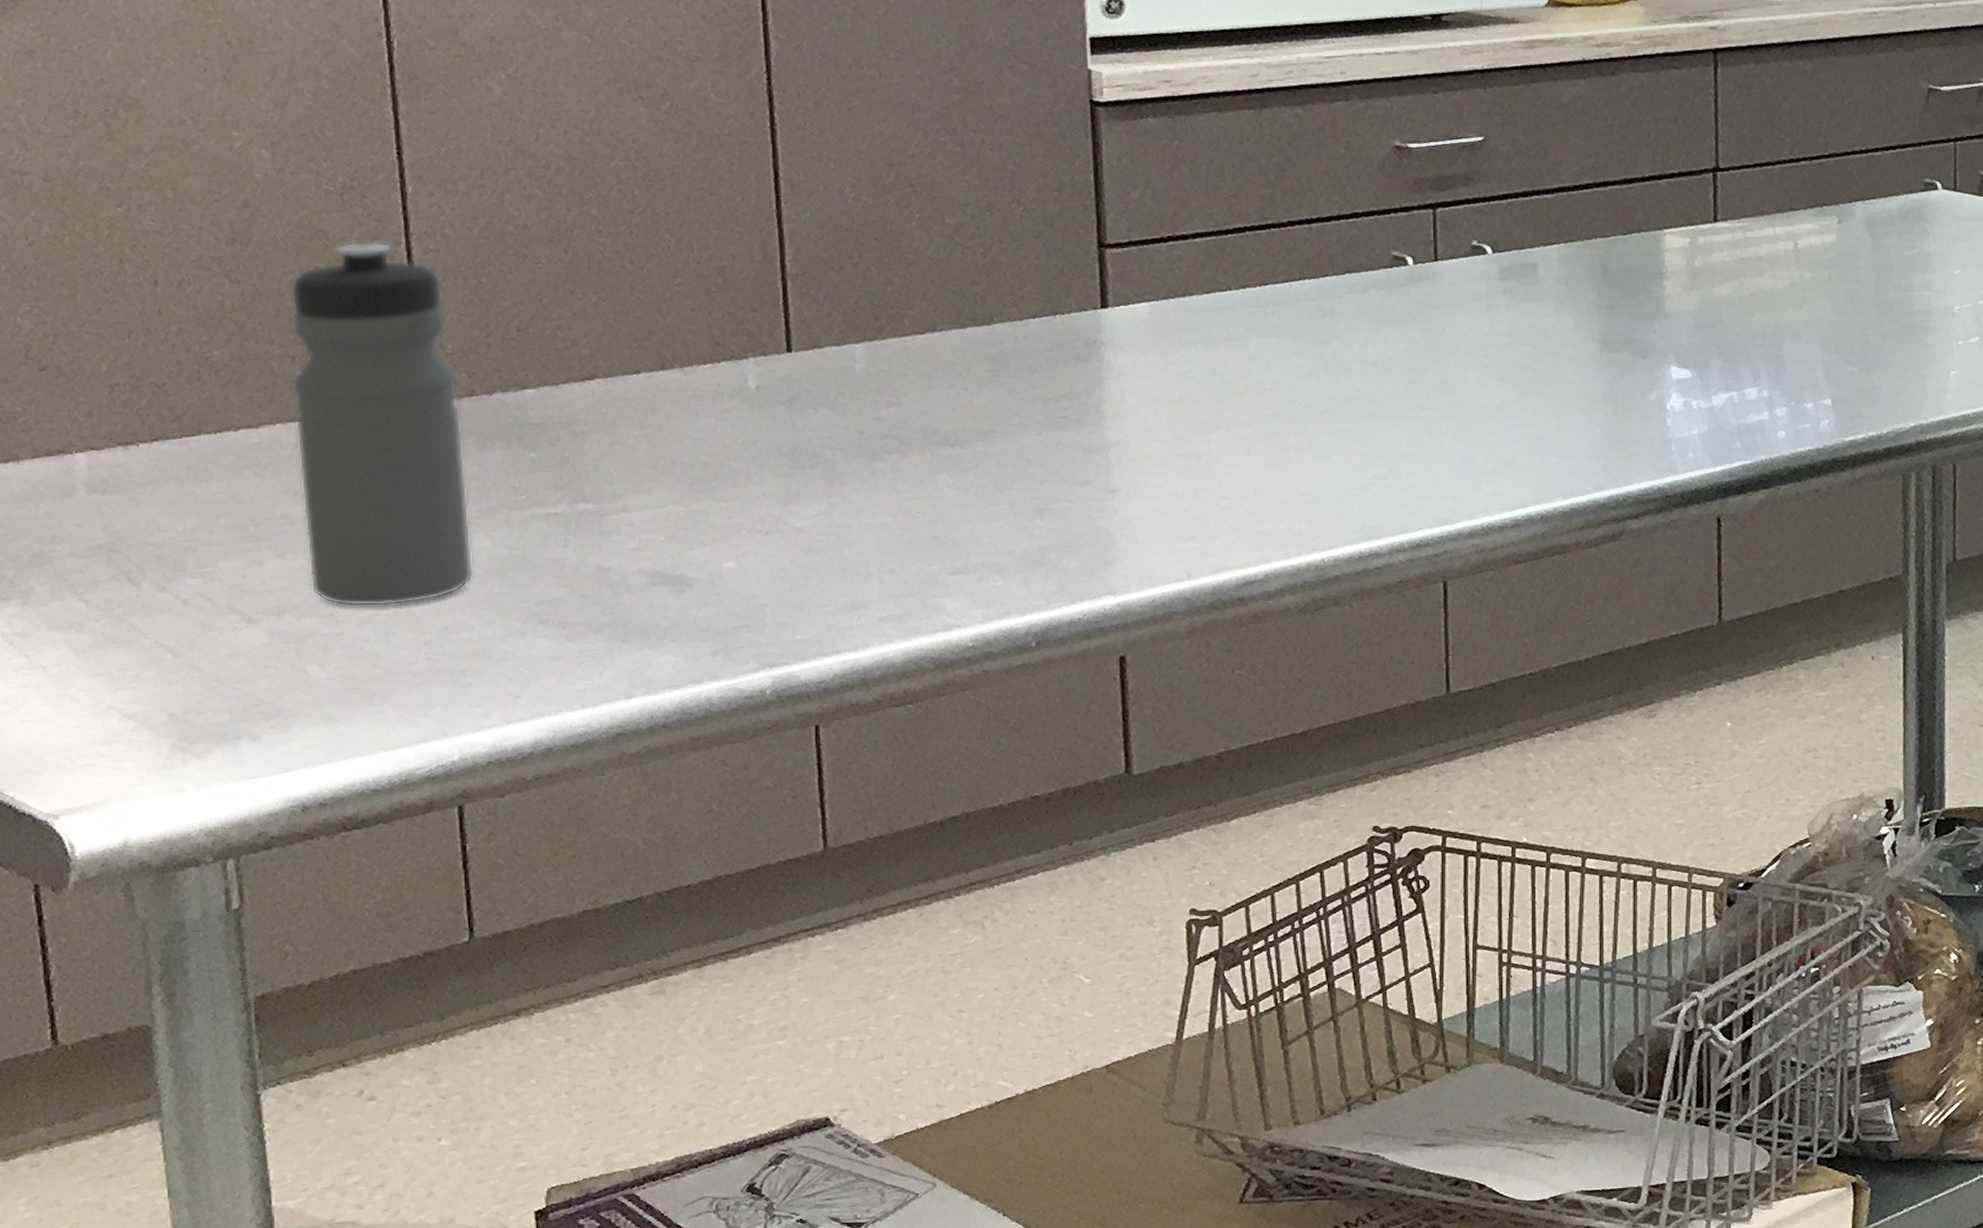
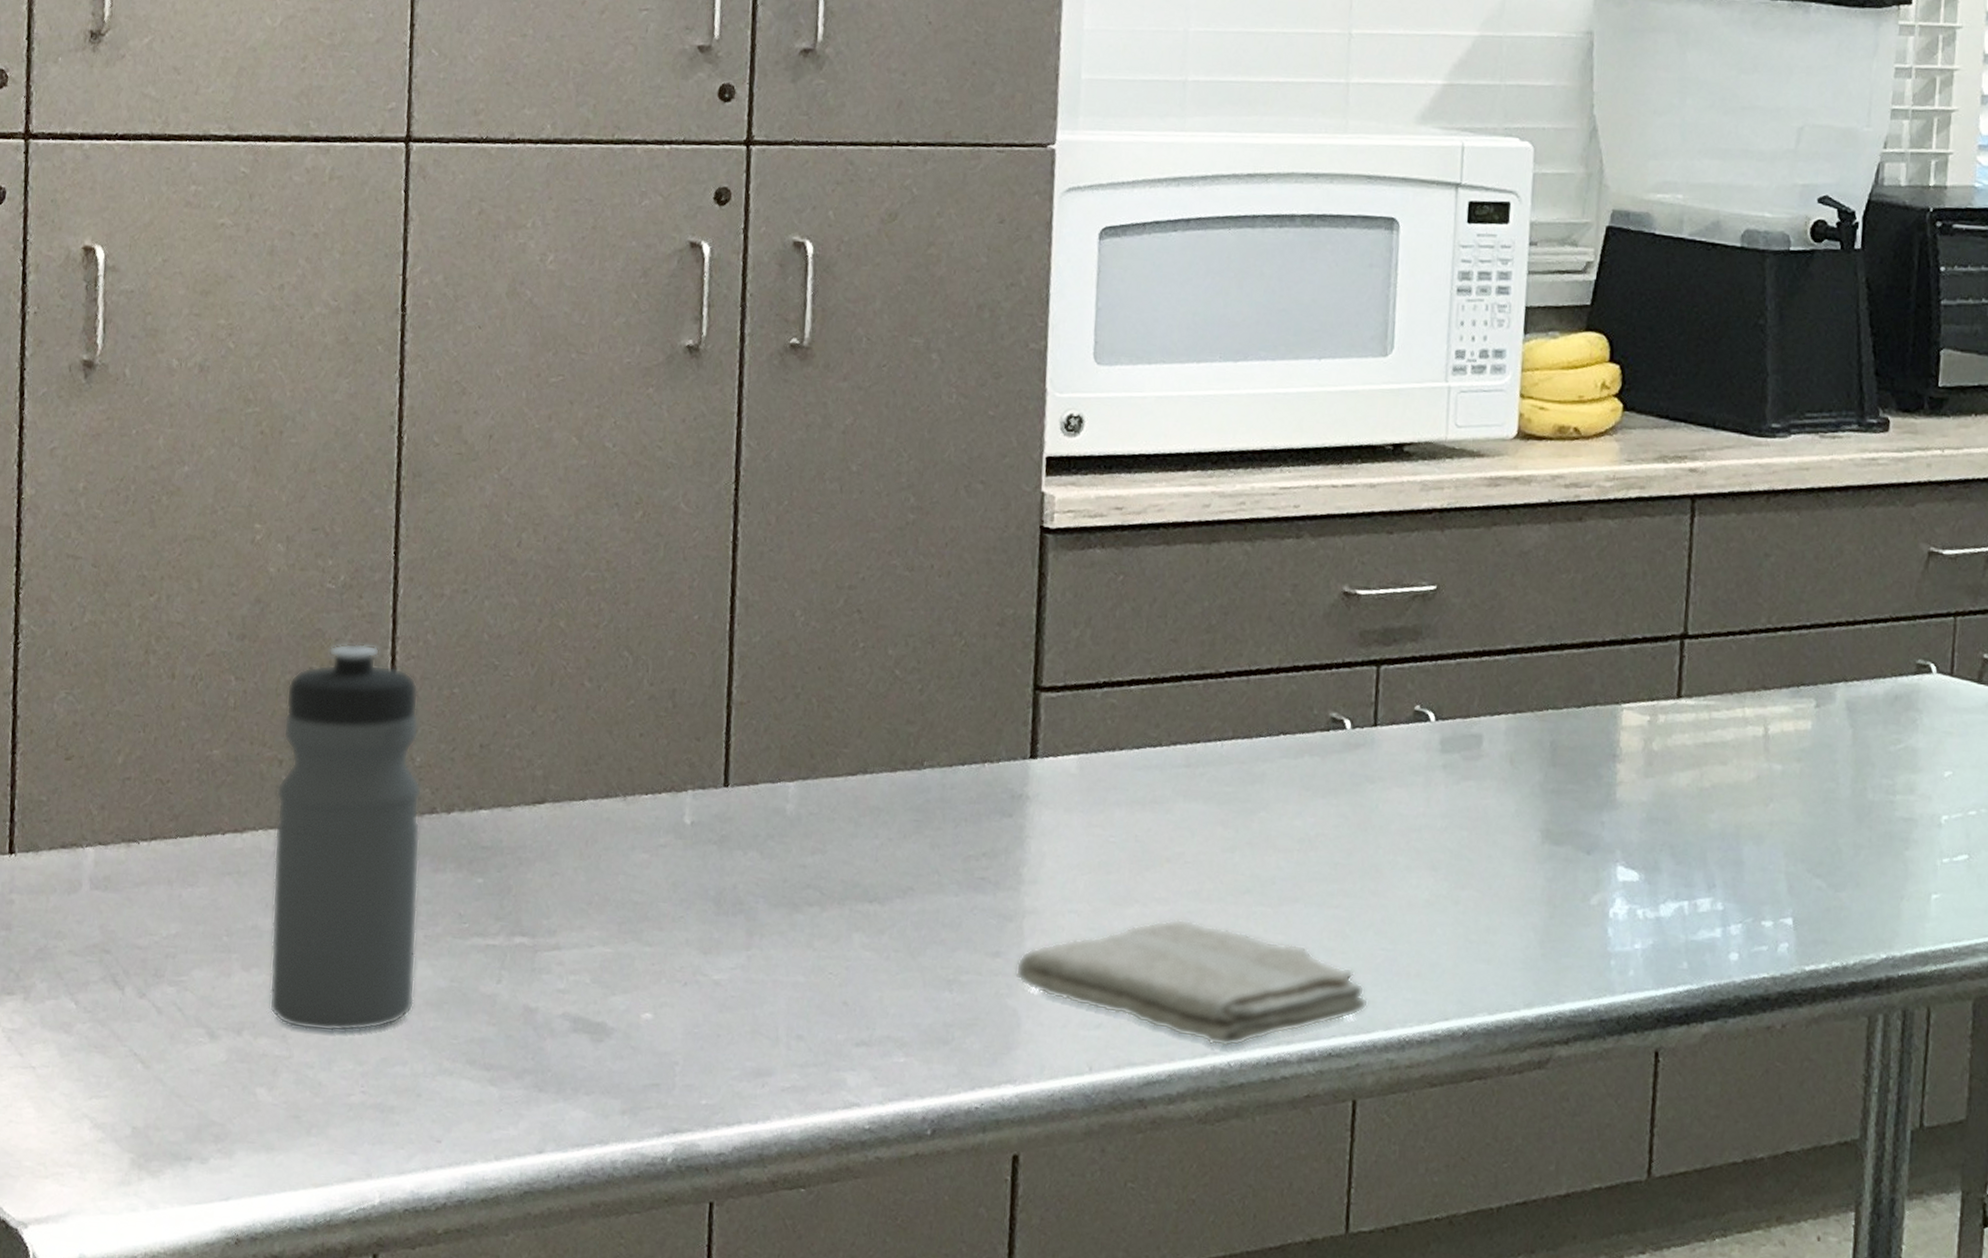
washcloth: none [1106,439,1450,547] -> present [1015,918,1367,1048]

